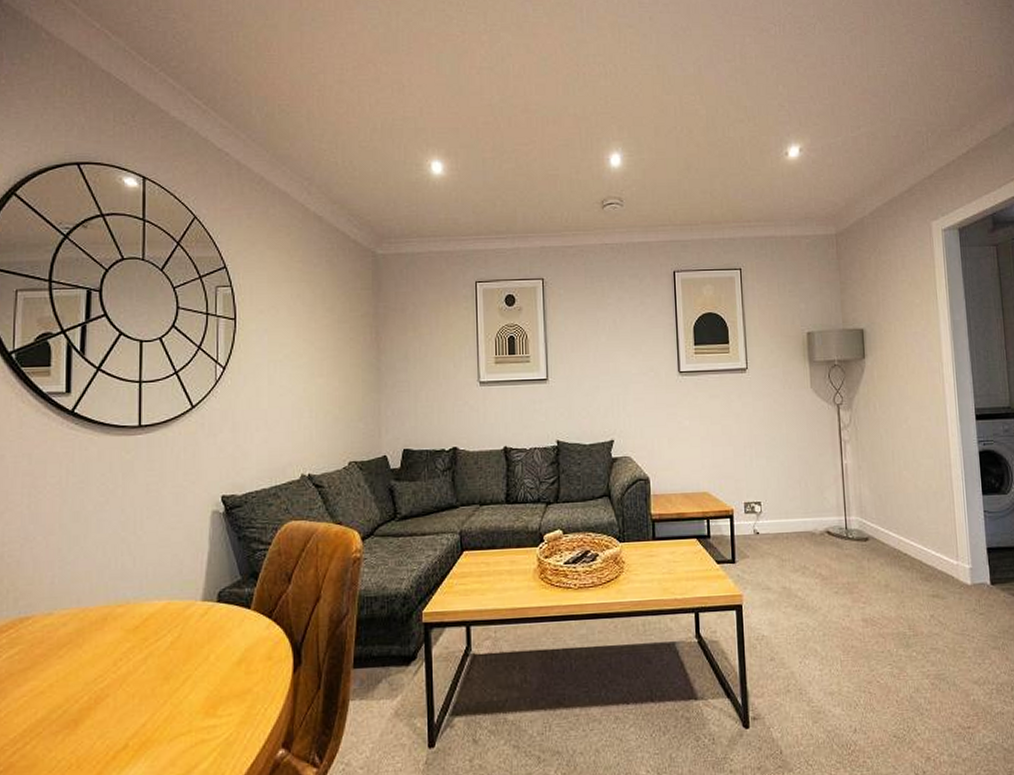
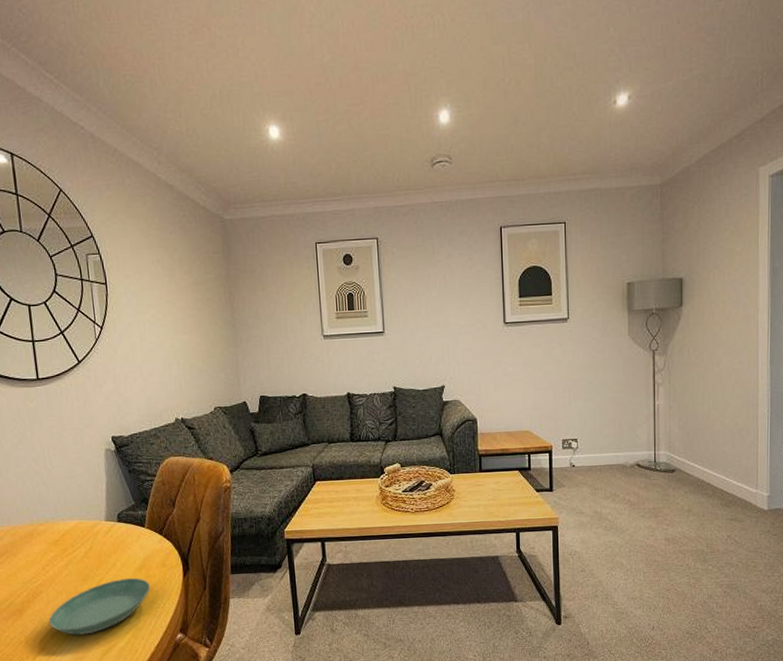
saucer: none [111,674,251,754] -> present [48,577,151,635]

